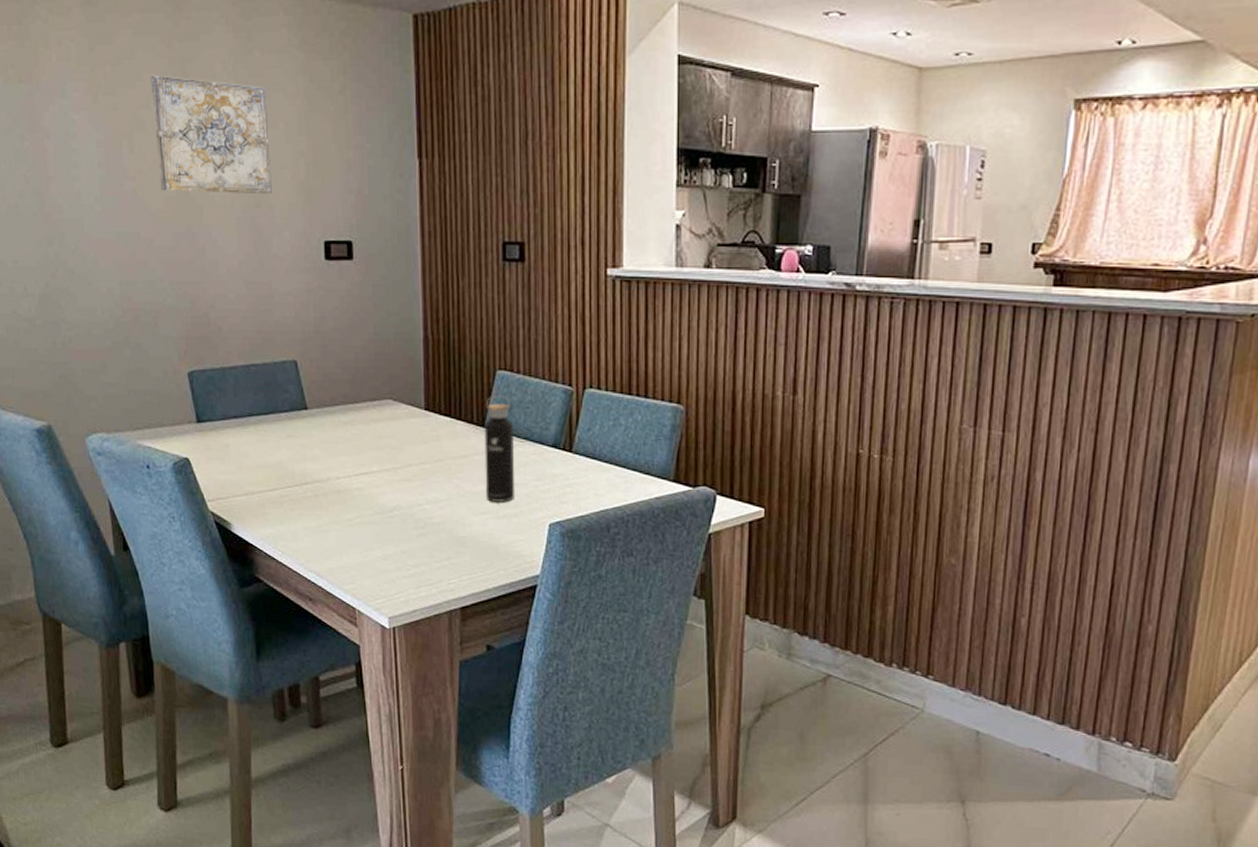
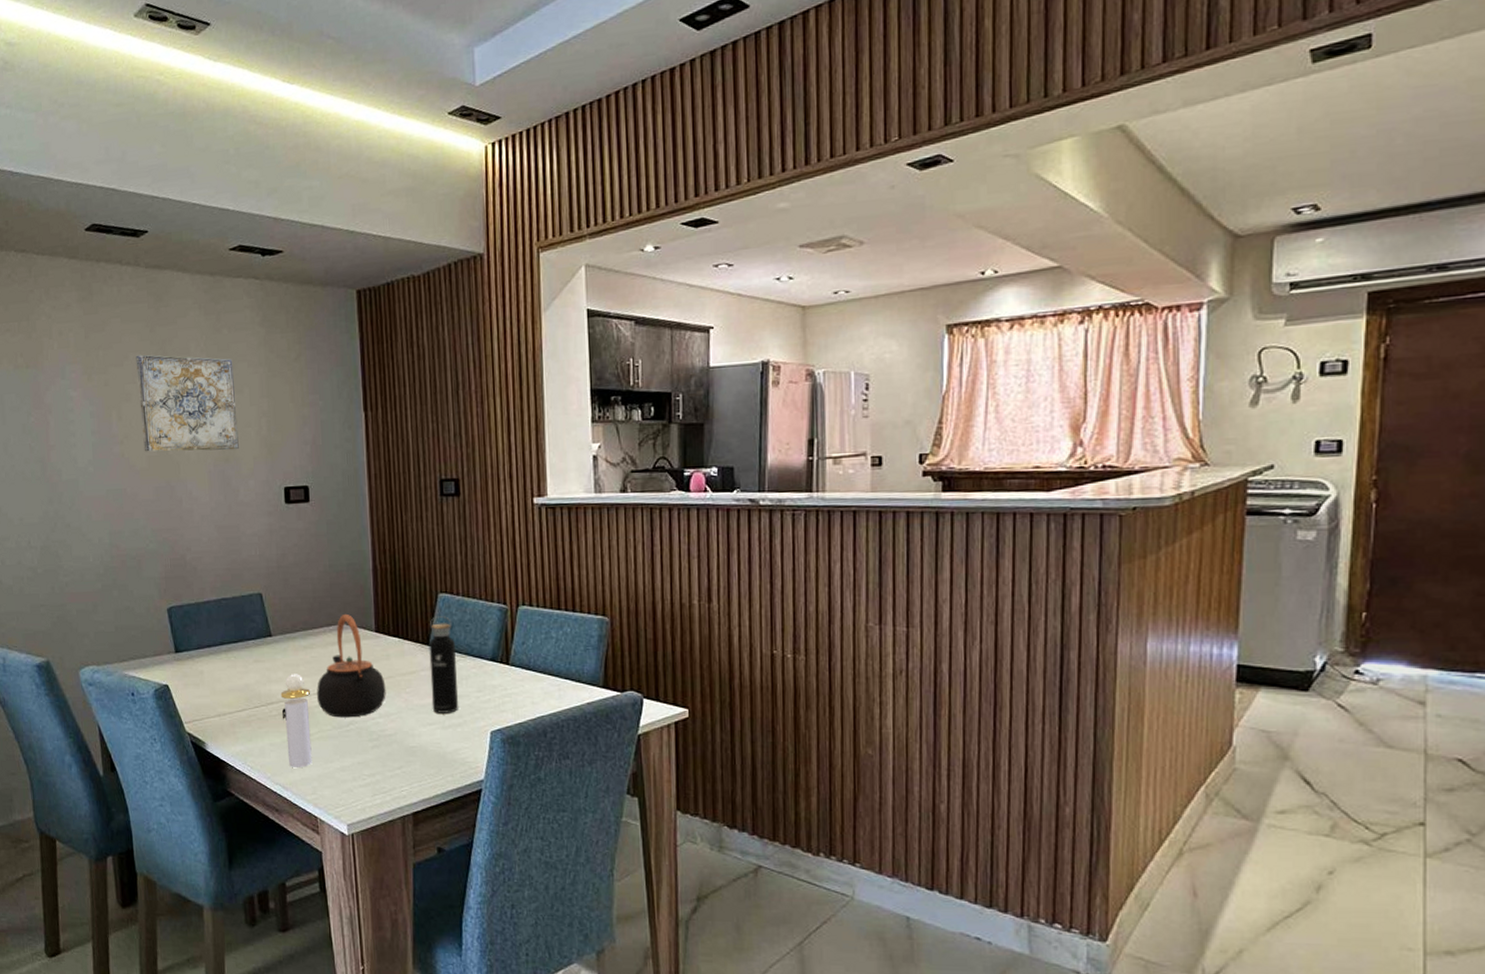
perfume bottle: none [316,452,351,554] -> present [280,674,312,767]
teapot: none [357,388,435,503] -> present [317,613,386,718]

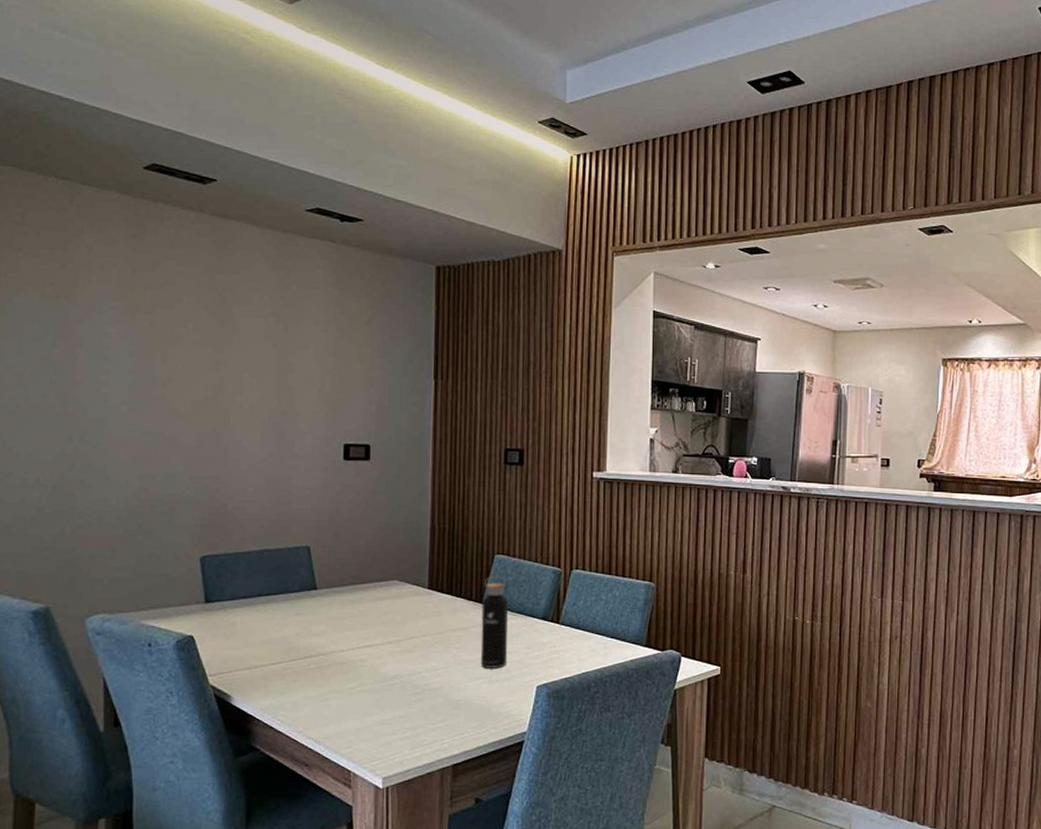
wall art: present [136,354,239,452] -> none [189,299,299,404]
perfume bottle: present [280,674,312,767] -> none [320,627,355,721]
teapot: present [317,613,386,718] -> none [361,570,435,672]

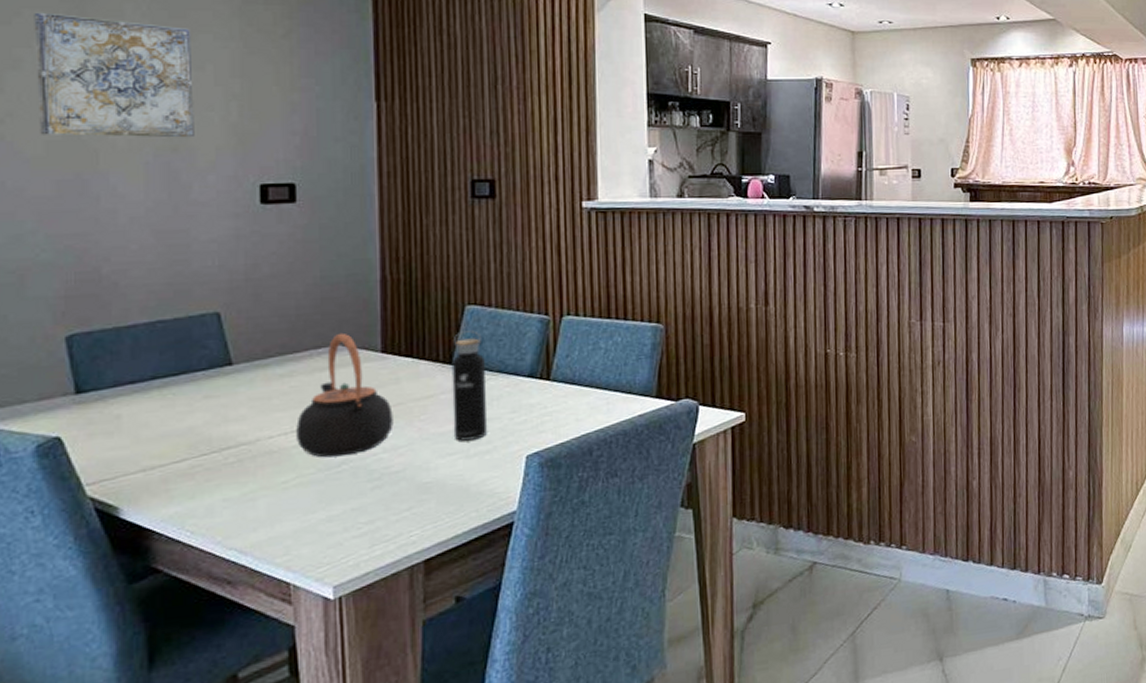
wall art: none [189,299,299,404] -> present [34,12,195,138]
teapot: none [361,570,435,672] -> present [296,332,393,458]

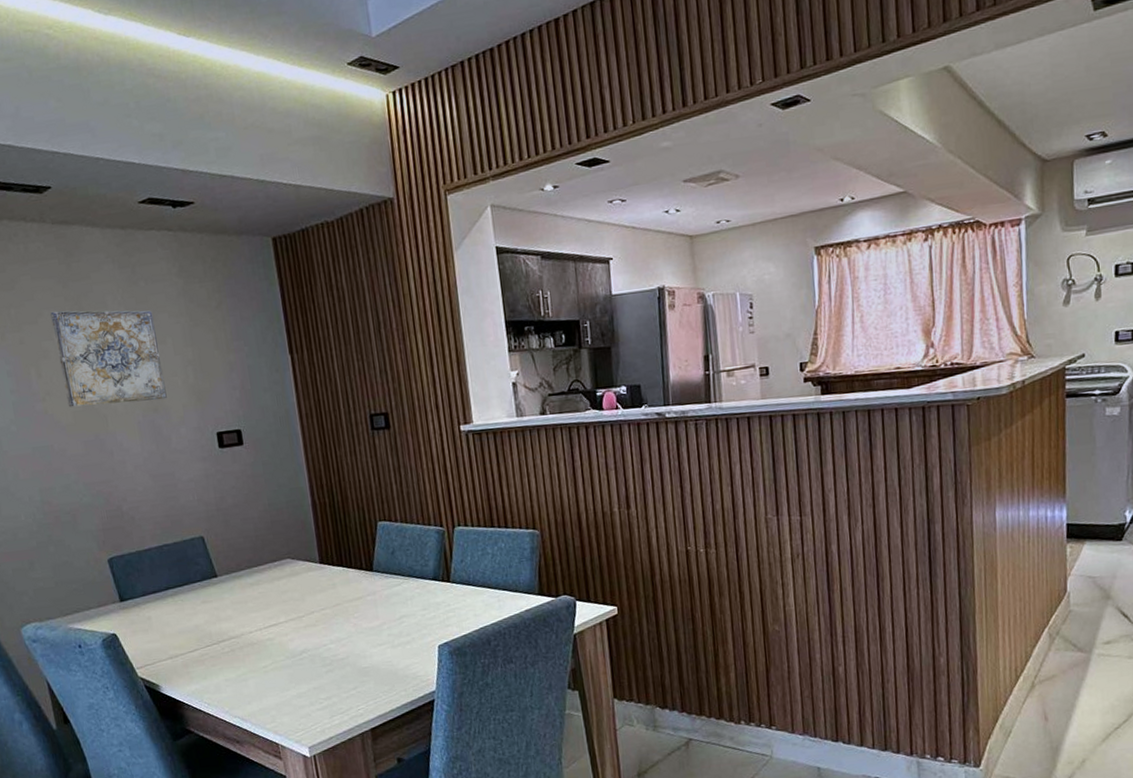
teapot: present [296,332,393,458] -> none [267,548,336,648]
water bottle: present [451,330,488,441] -> none [372,542,407,634]

